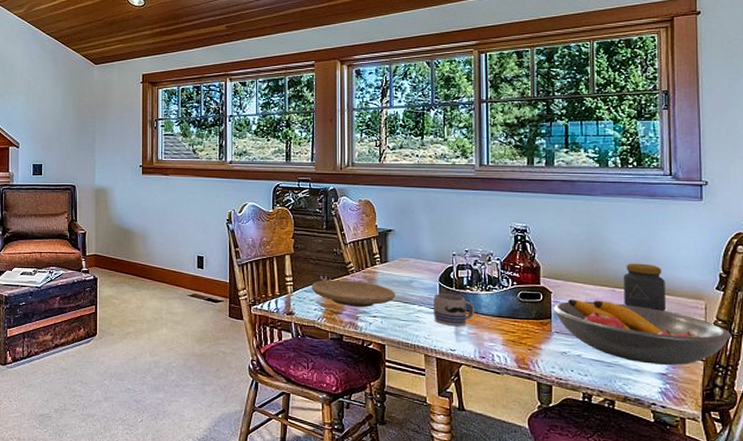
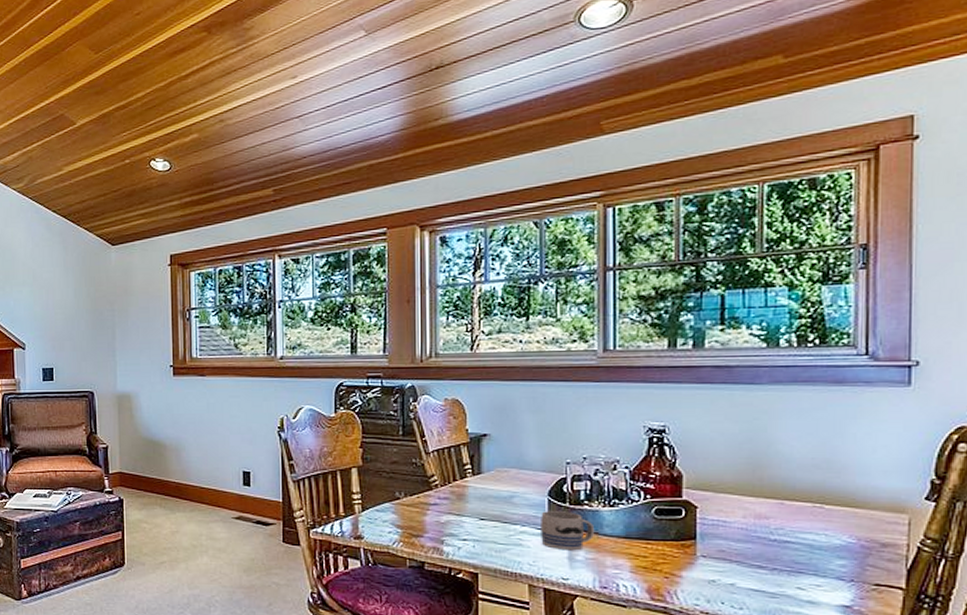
plate: present [311,280,396,307] -> none [384,496,492,528]
fruit bowl: present [553,299,732,365] -> none [698,515,945,596]
jar: present [623,263,666,311] -> none [795,468,854,528]

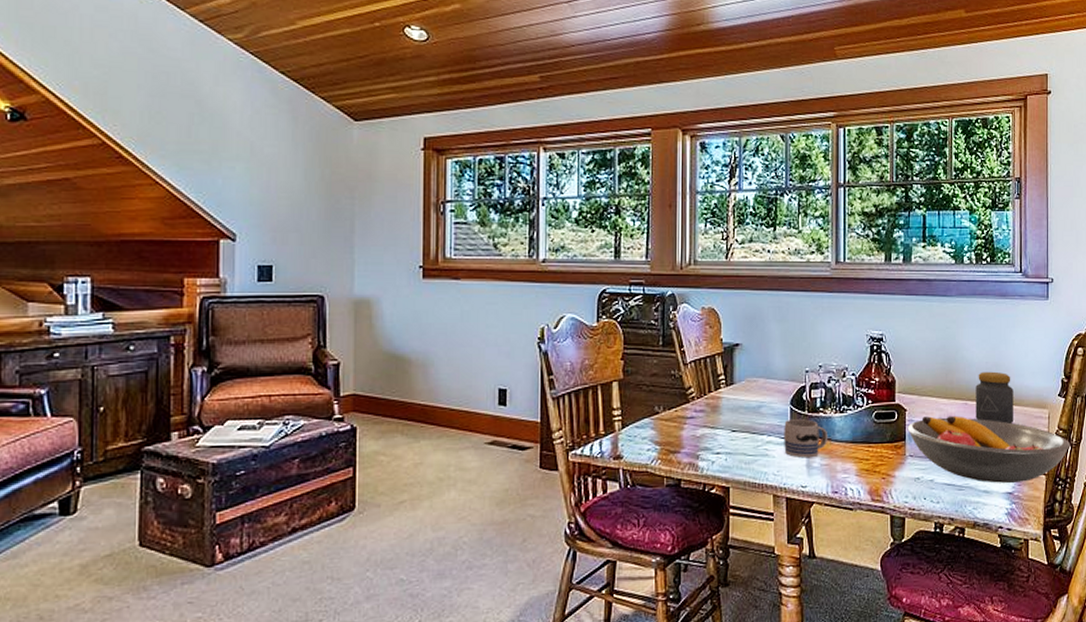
fruit bowl: none [698,515,945,596] -> present [907,415,1071,483]
jar: none [795,468,854,528] -> present [975,371,1014,424]

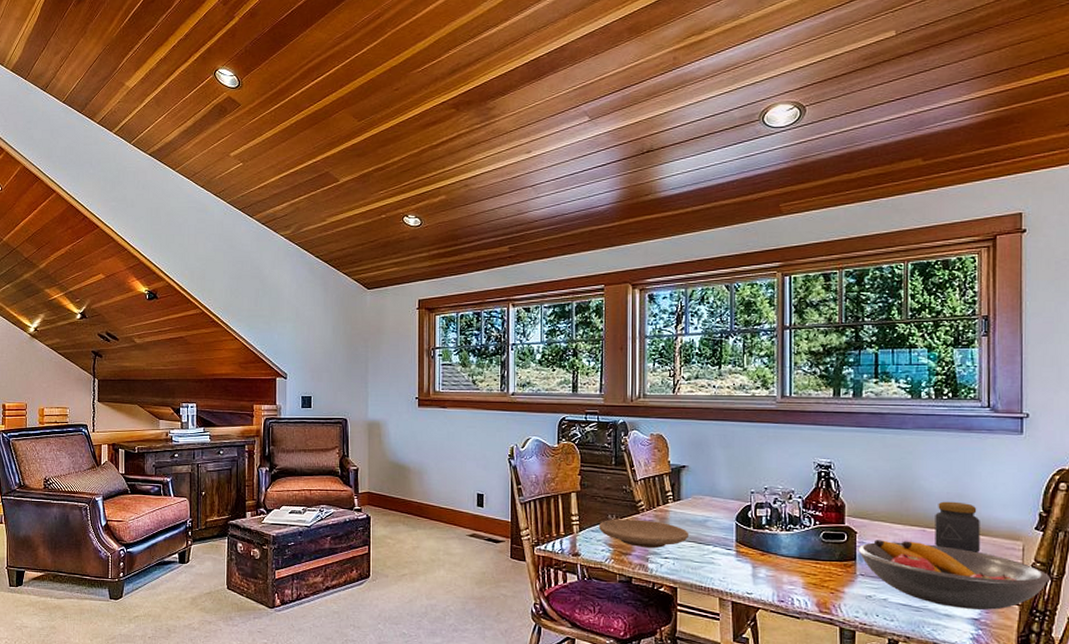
plate: none [643,409,743,443] -> present [598,519,689,548]
mug: present [784,419,829,458] -> none [729,534,774,569]

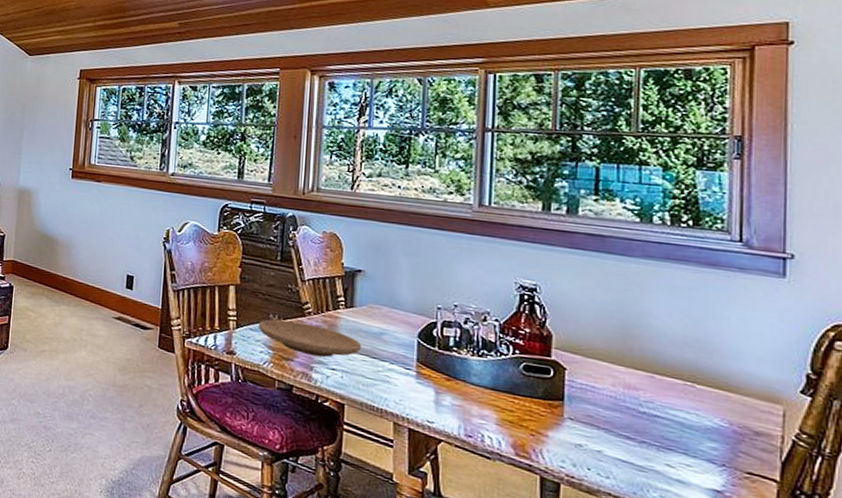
fruit bowl: present [858,540,1051,610] -> none [566,380,821,484]
jar: present [935,501,980,552] -> none [666,345,726,412]

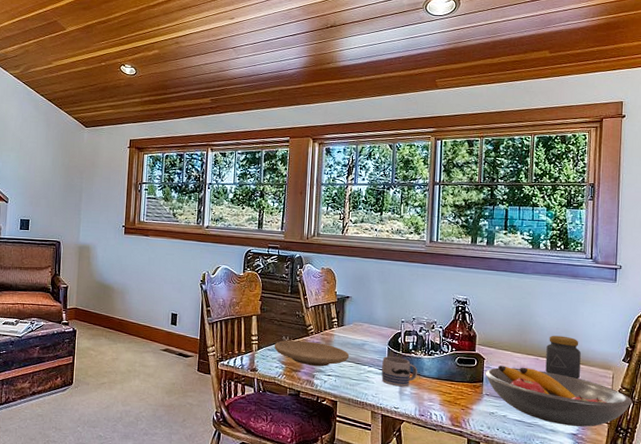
mug: none [408,352,463,395] -> present [381,356,418,387]
fruit bowl: none [566,380,821,484] -> present [485,365,633,427]
jar: none [666,345,726,412] -> present [545,335,581,379]

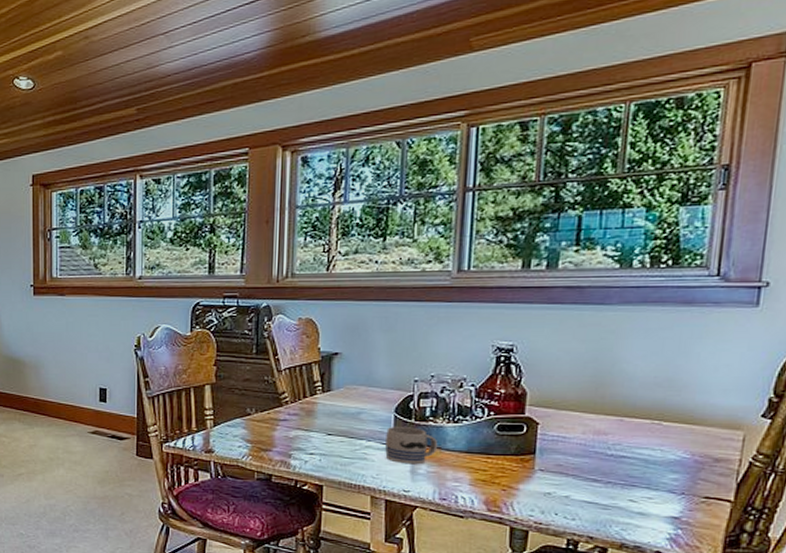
plate: present [274,340,350,366] -> none [235,412,340,443]
fruit bowl: present [485,365,633,427] -> none [538,431,775,508]
jar: present [545,335,581,379] -> none [633,387,693,444]

